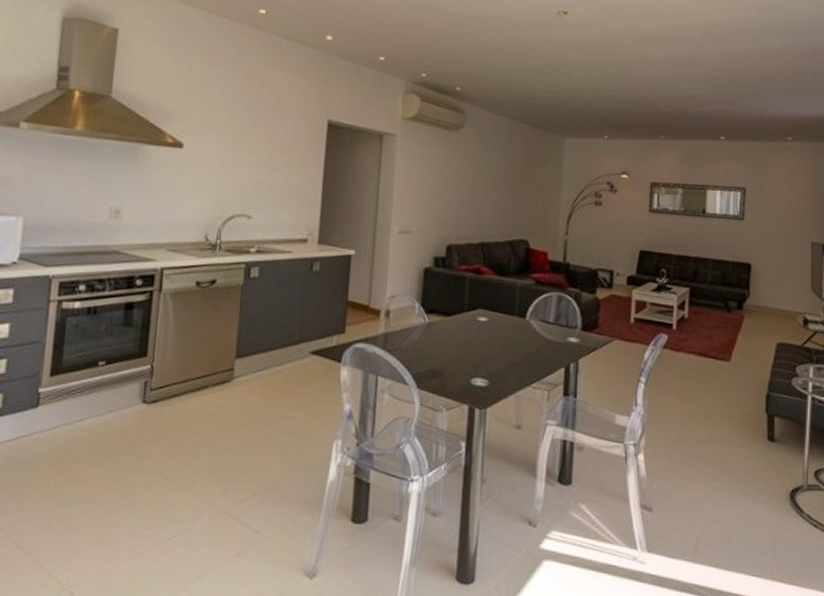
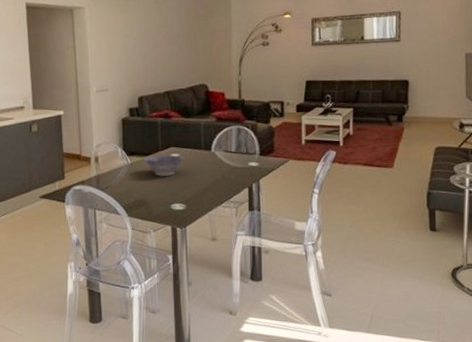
decorative bowl: none [444,316,495,343] -> present [143,154,186,176]

